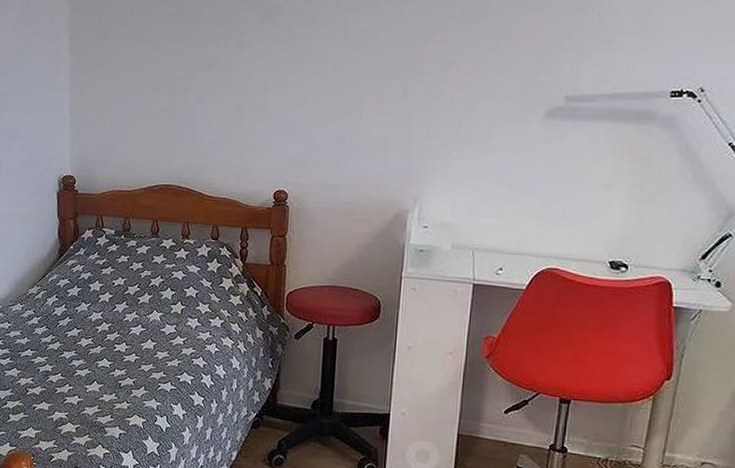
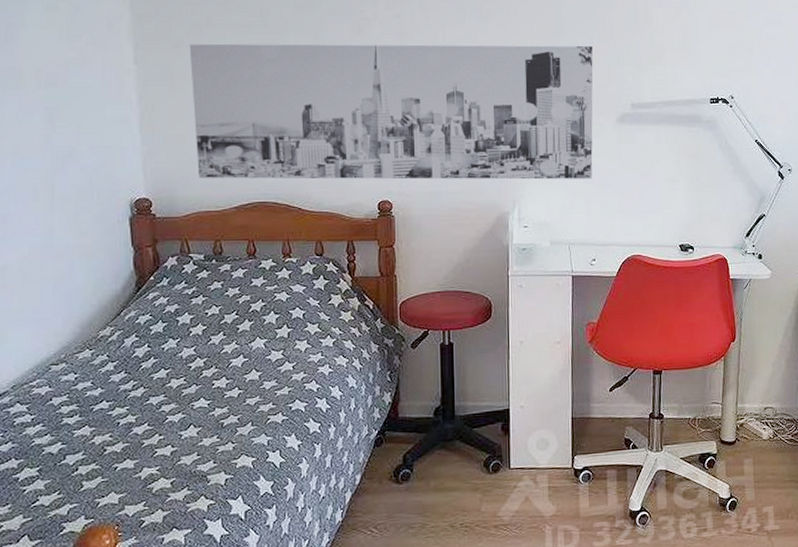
wall art: none [114,30,524,180] -> present [189,43,593,180]

